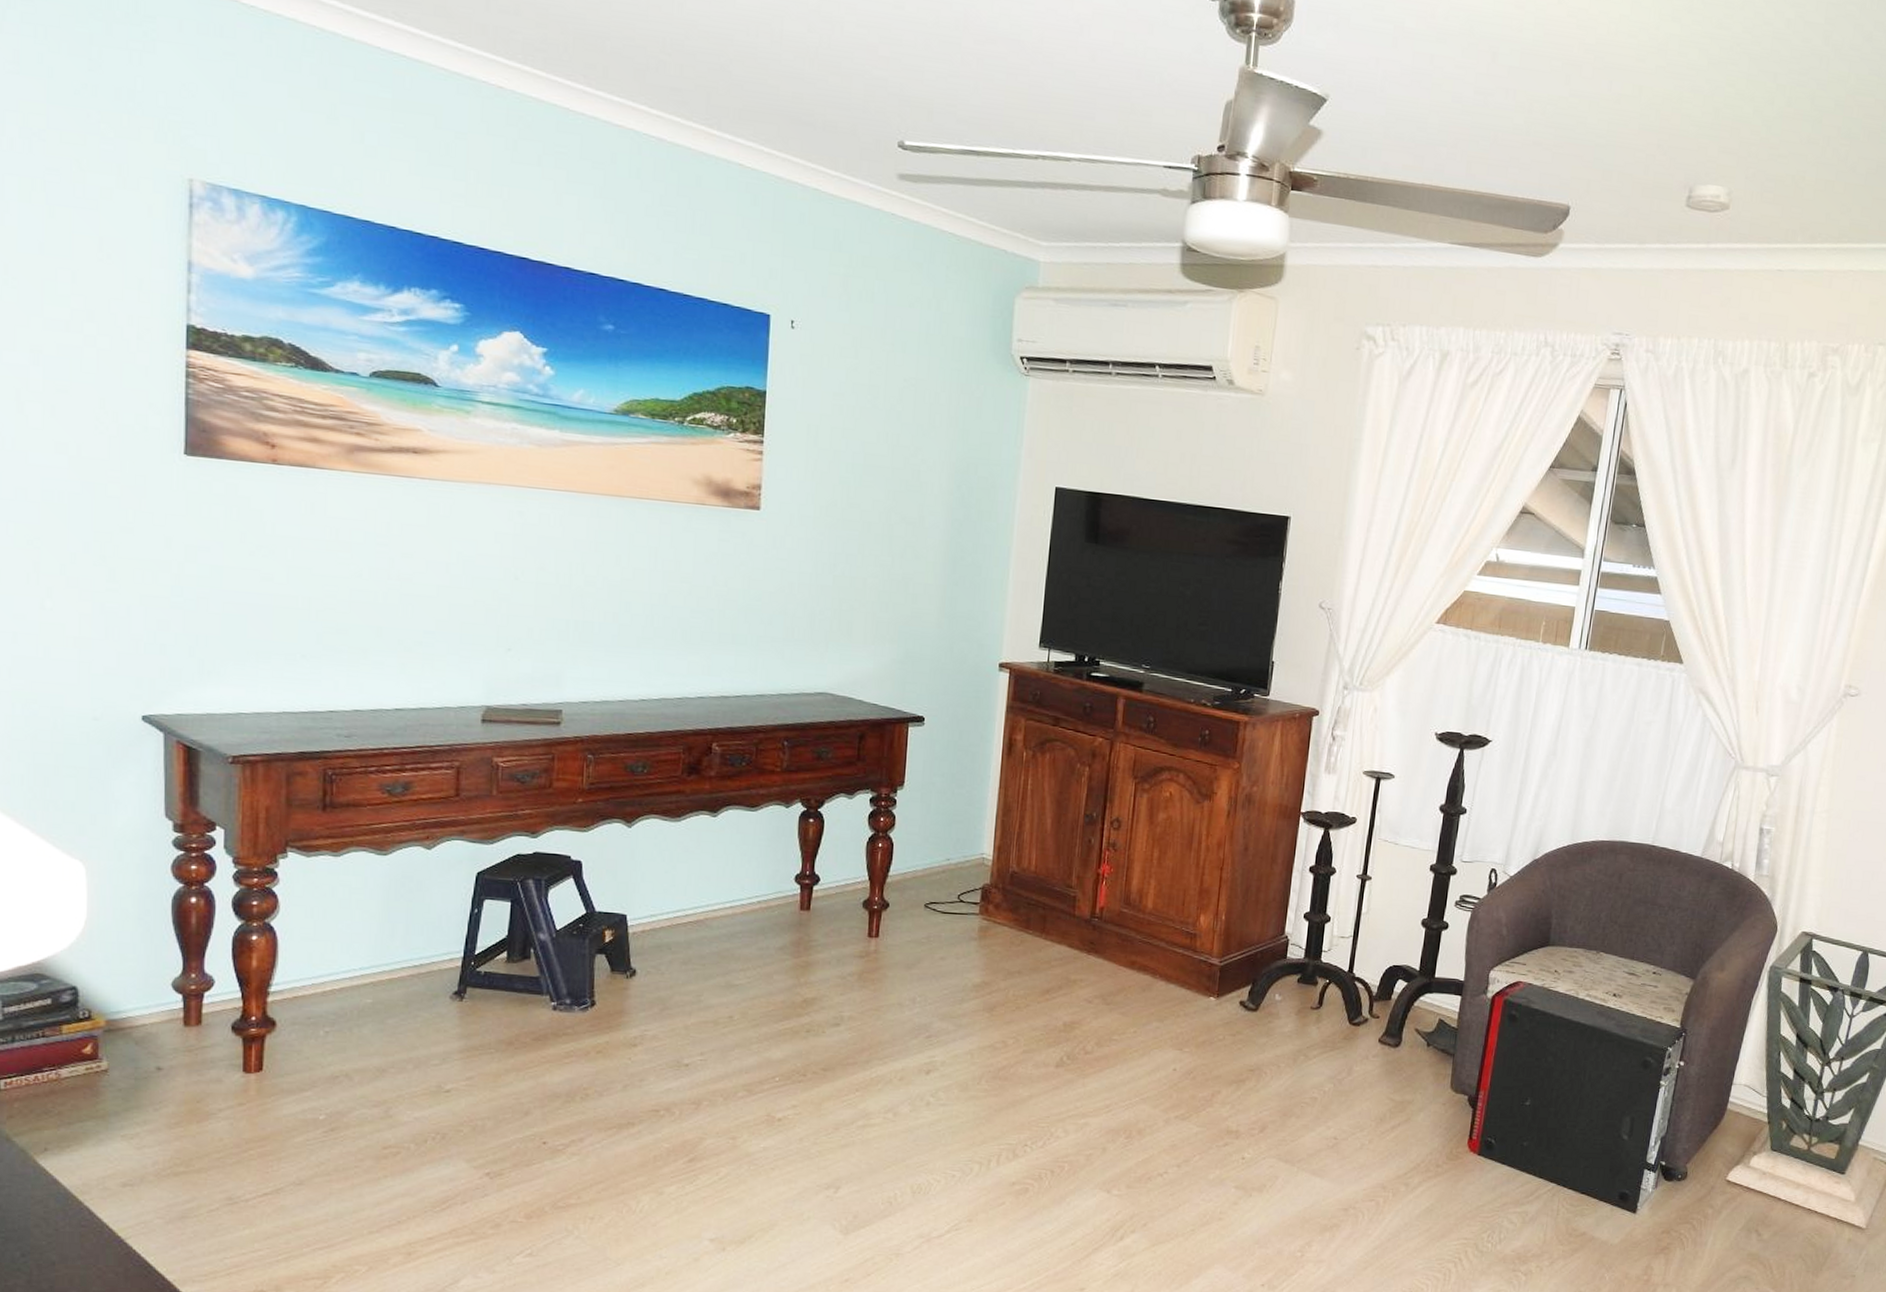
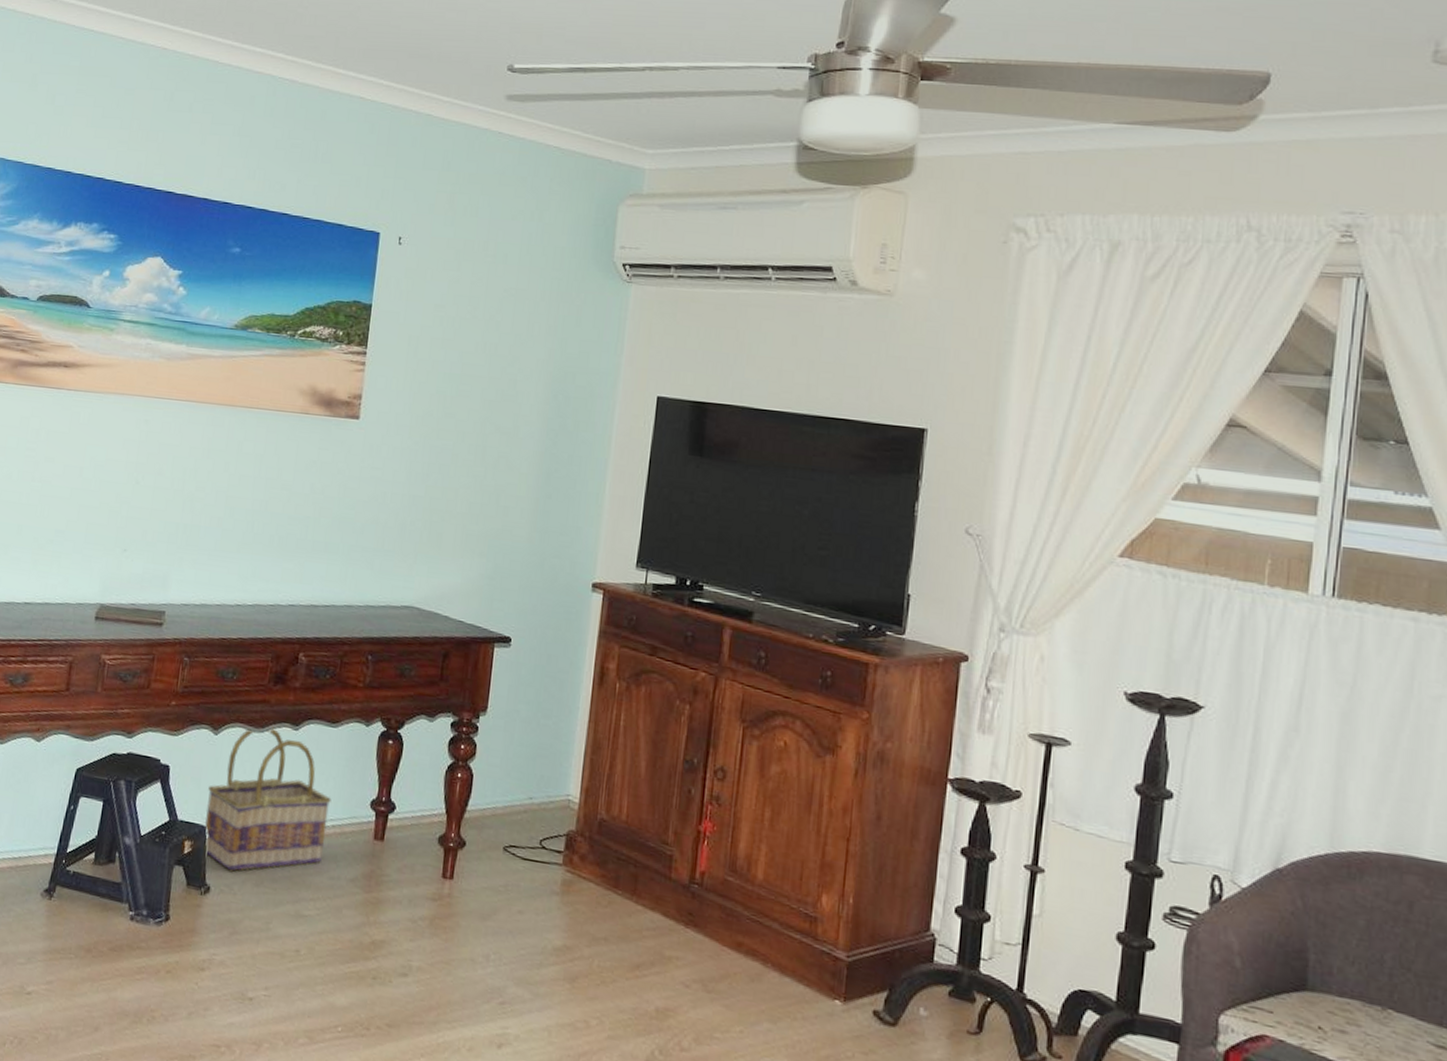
basket: none [624,816,755,953] -> present [204,727,331,871]

